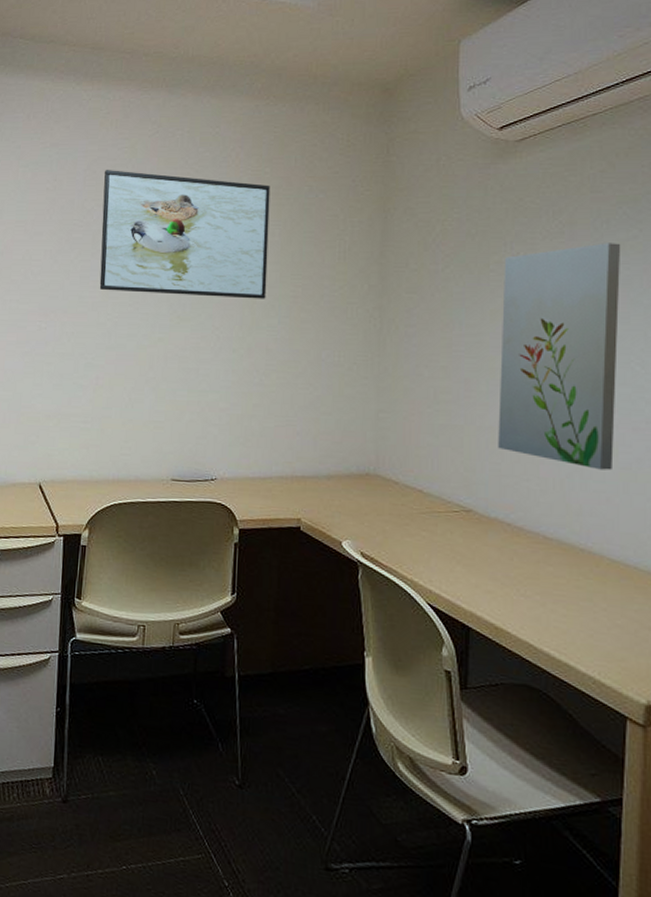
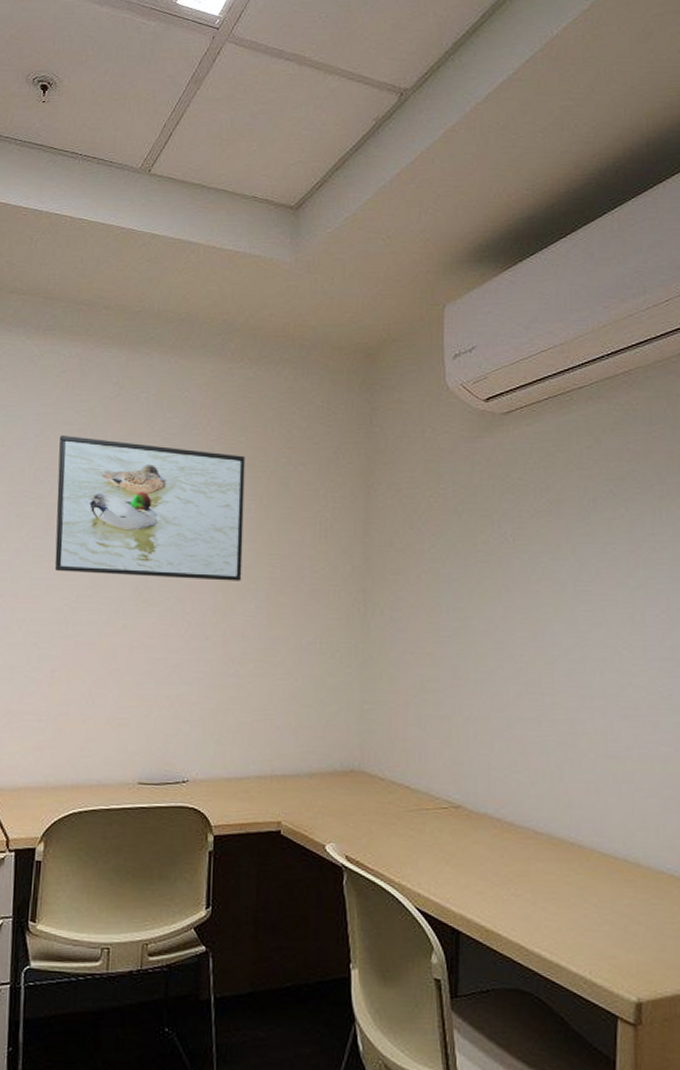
wall art: present [498,243,621,471] -> none [487,522,608,760]

